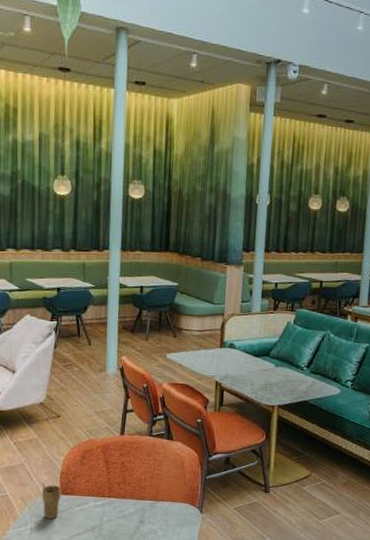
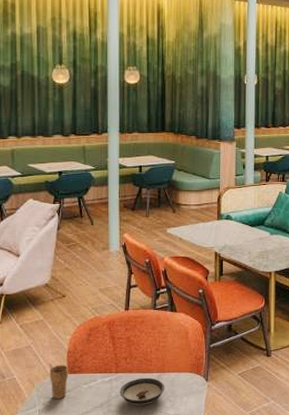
saucer: none [112,504,158,532] -> present [120,377,165,406]

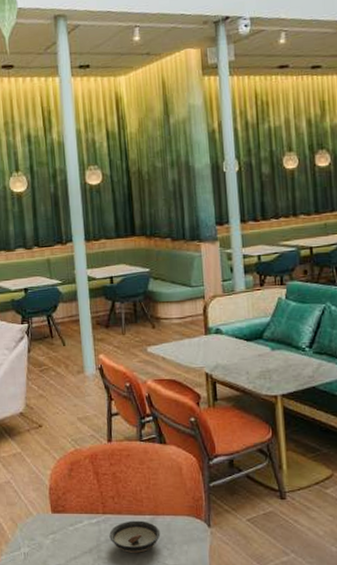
cup: present [50,364,69,399] -> none [31,502,53,542]

